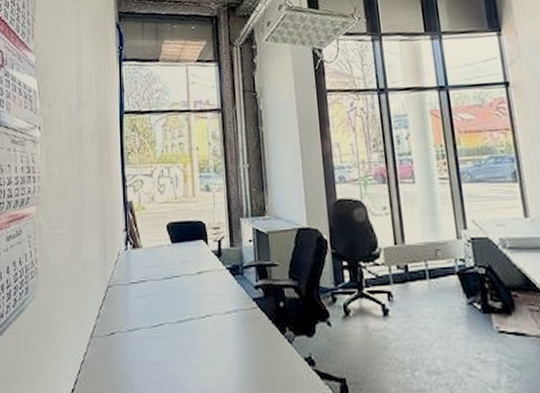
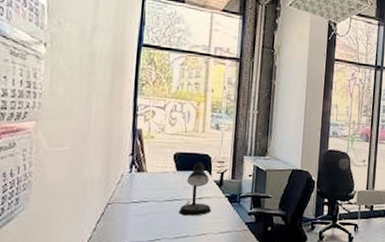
desk lamp: none [179,231,213,295] -> present [179,163,211,216]

